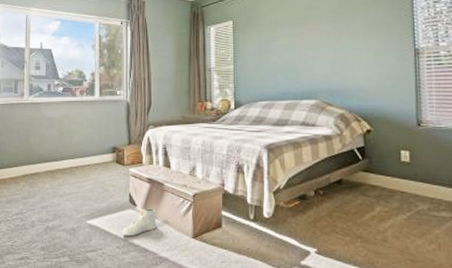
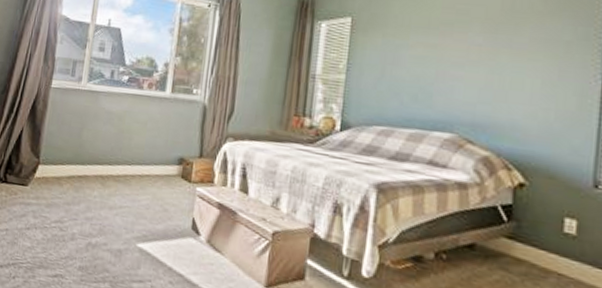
sneaker: present [122,208,156,236] -> none [178,239,223,272]

